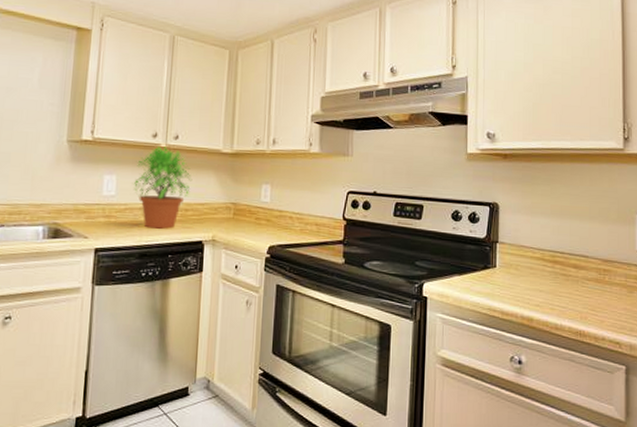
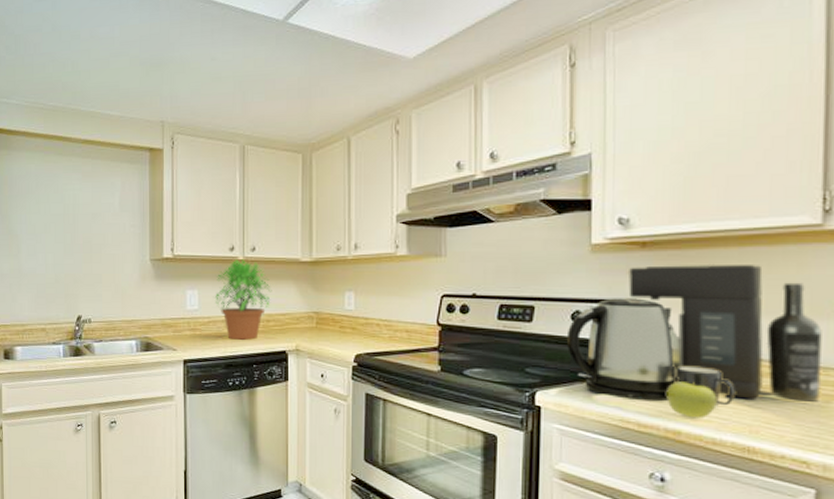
kettle: none [448,201,529,293] -> present [566,298,676,402]
coffee maker: none [494,175,589,290] -> present [628,265,763,400]
fruit: none [522,274,558,307] -> present [666,382,717,419]
mug: none [529,261,570,298] -> present [676,367,735,409]
wine bottle: none [590,193,626,293] -> present [766,282,822,403]

